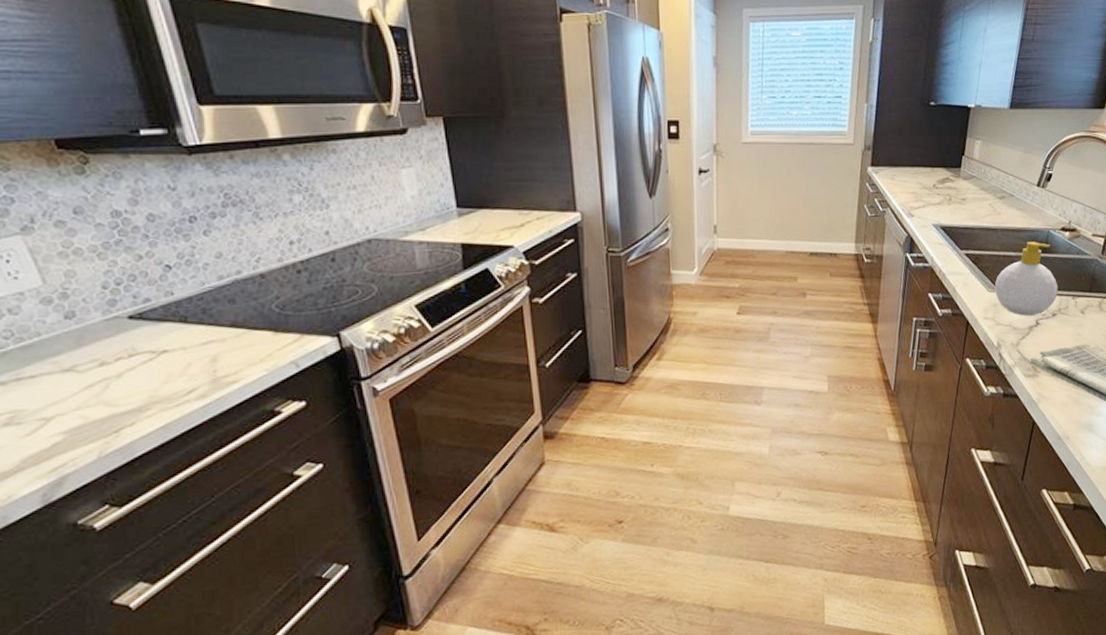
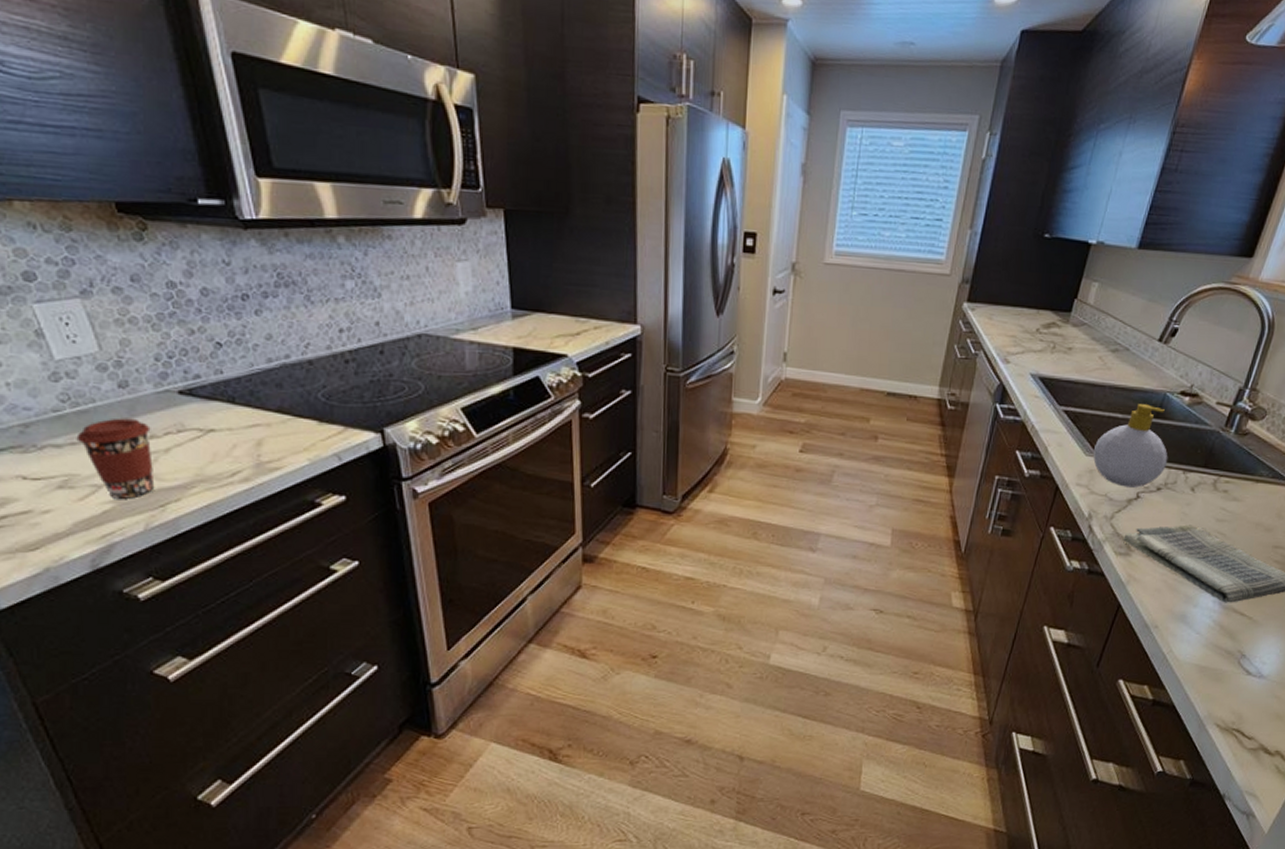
coffee cup: none [21,347,108,430] -> present [76,418,155,499]

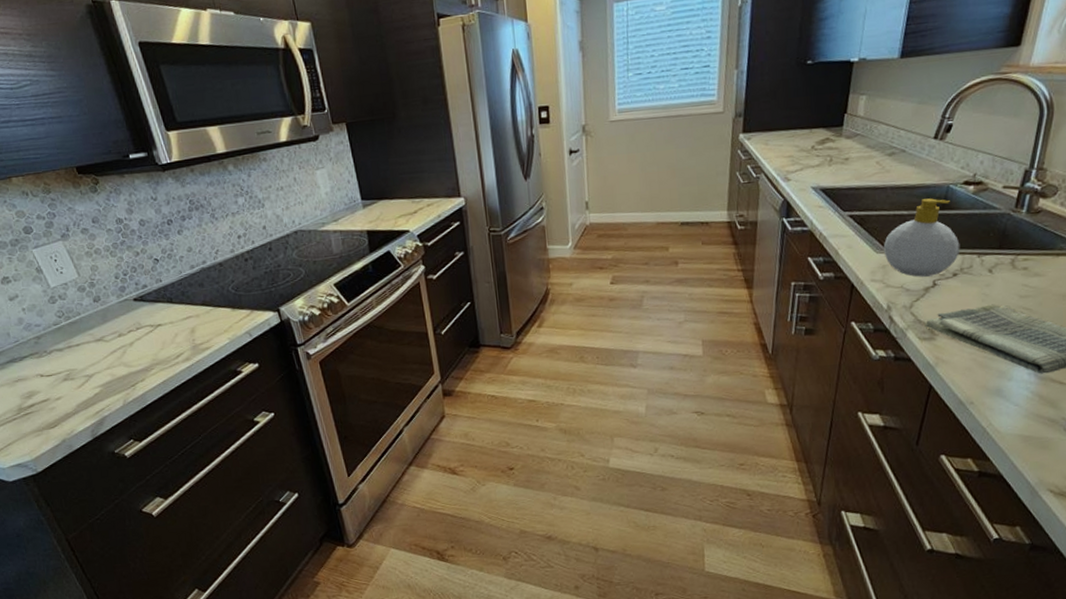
coffee cup: present [76,418,155,499] -> none [71,323,127,384]

